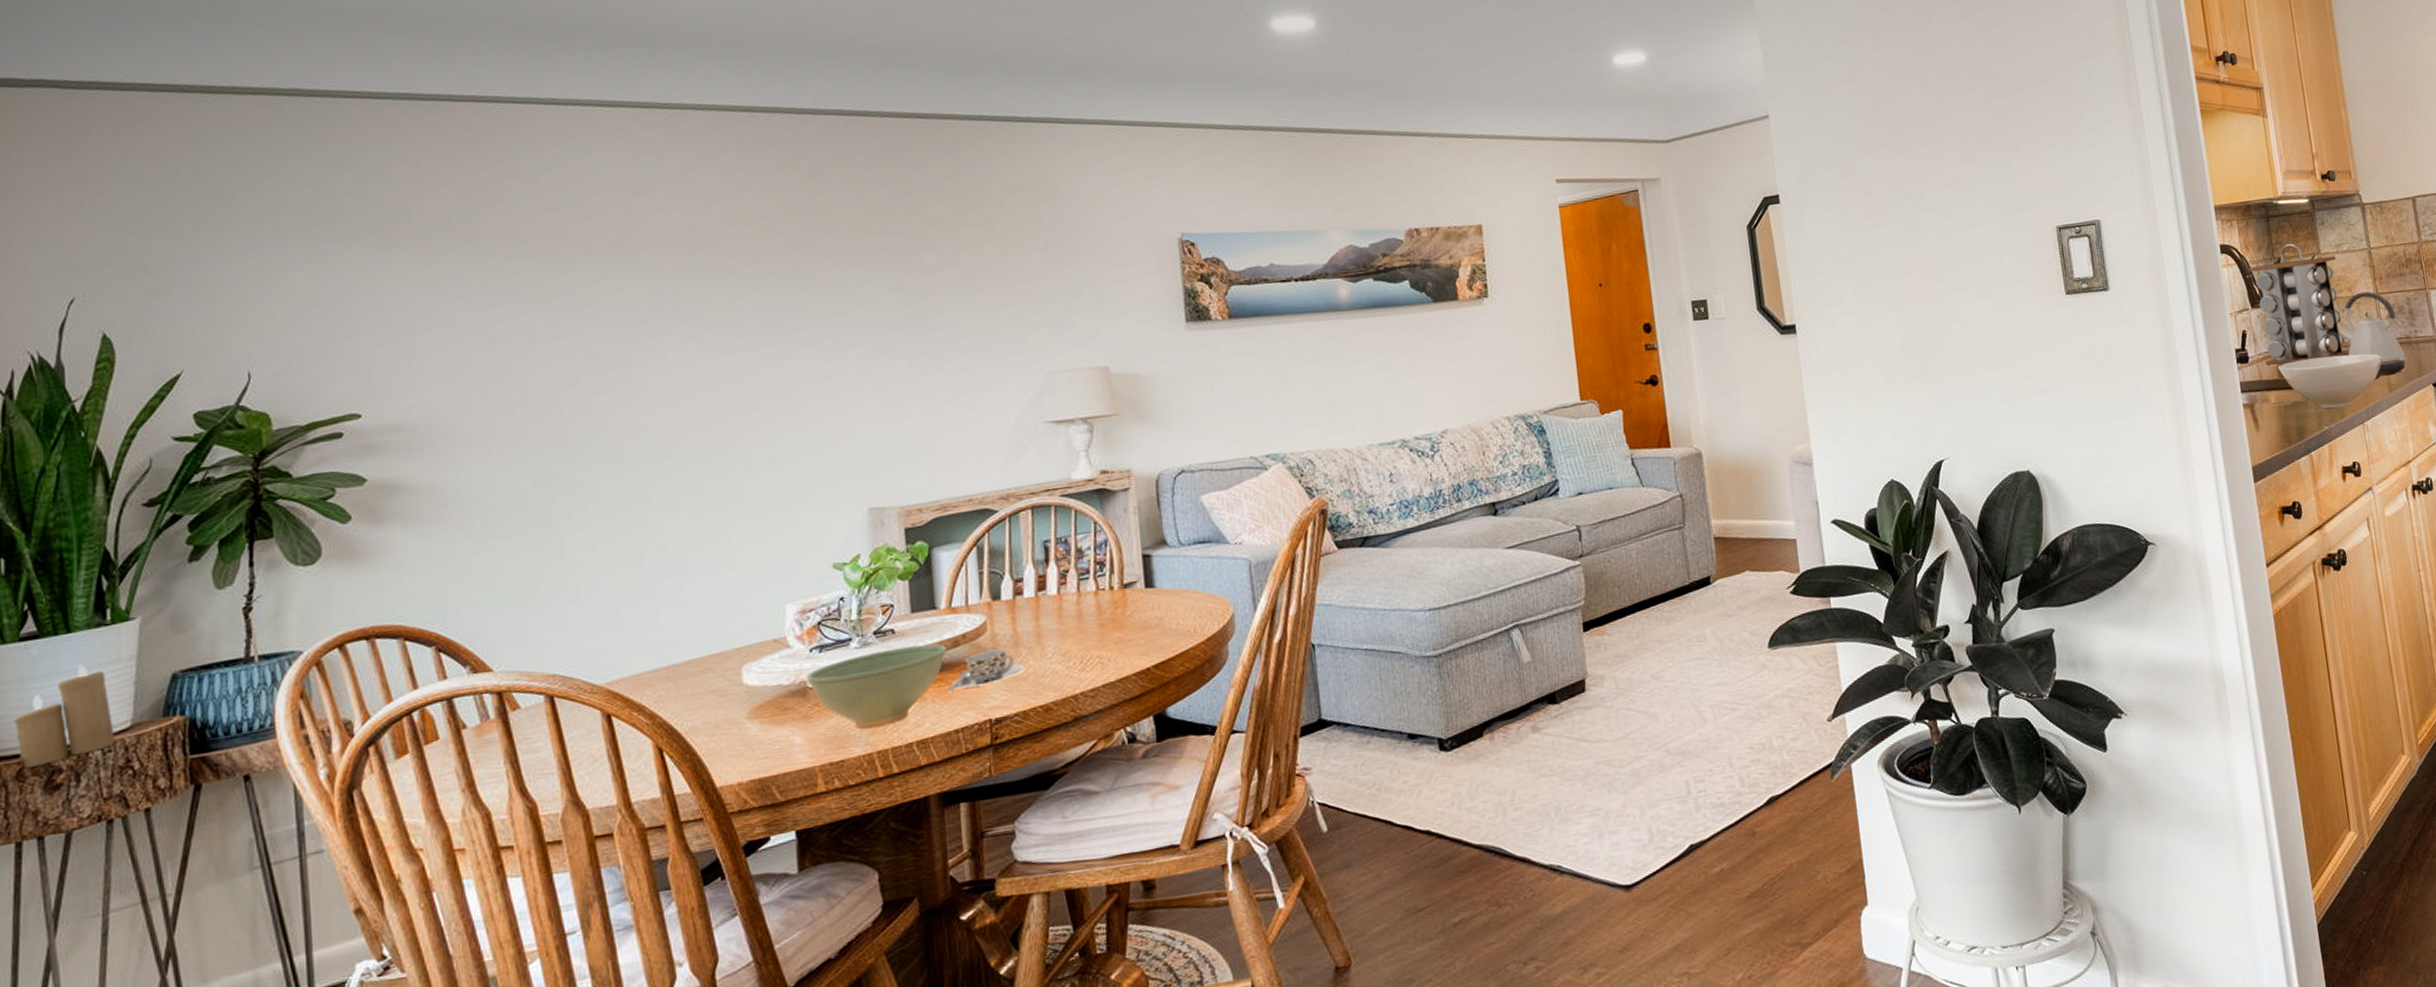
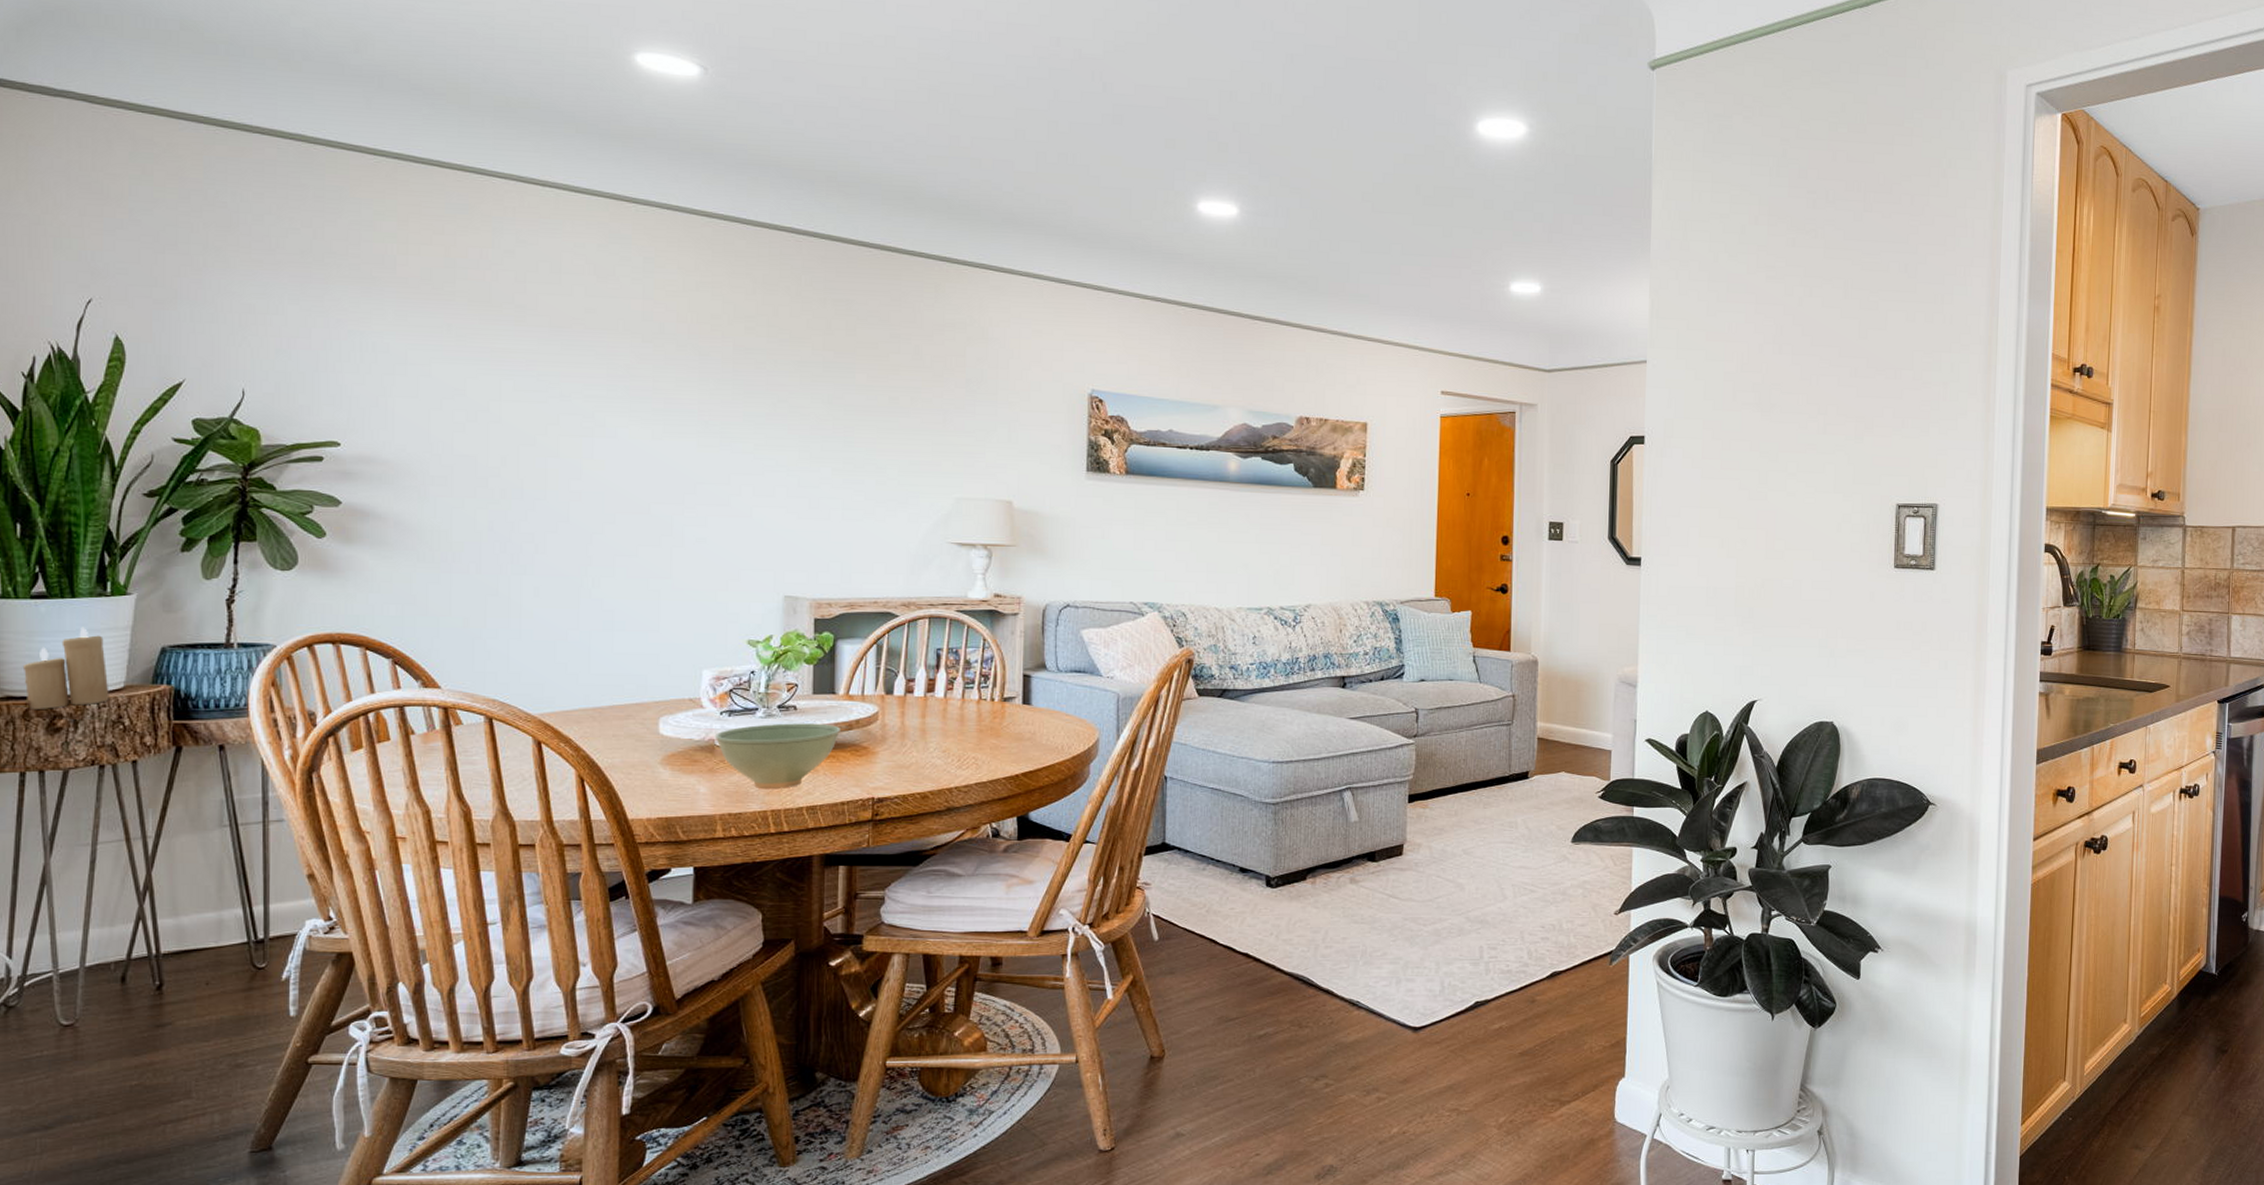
teacup: present [946,648,1025,692] -> none [837,737,908,768]
spice rack: present [2249,243,2350,366] -> none [2067,552,2151,664]
bowl: present [2277,353,2383,409] -> none [2077,660,2176,709]
kettle: present [2340,291,2408,376] -> none [2141,607,2199,686]

